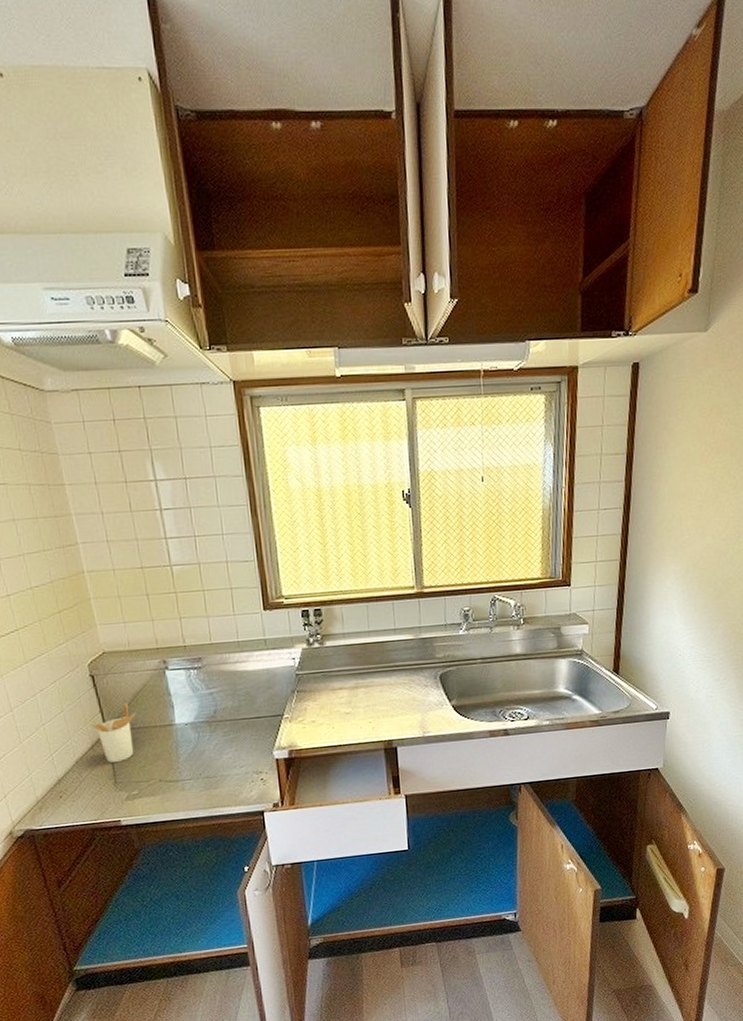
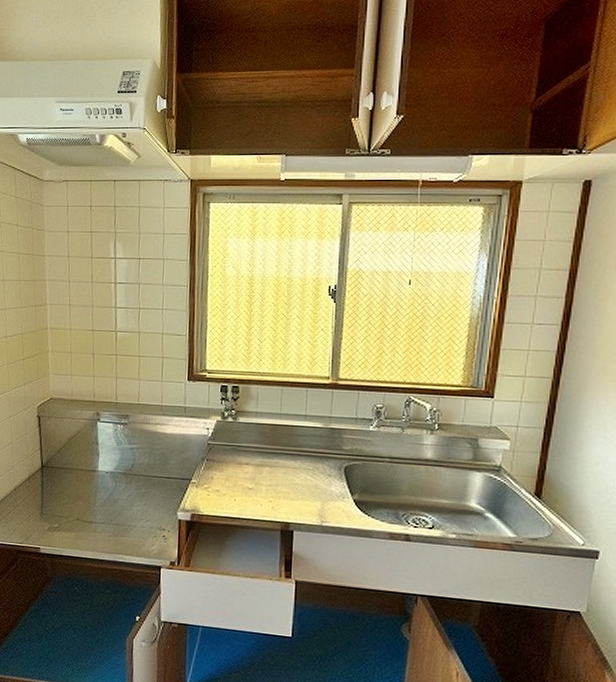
utensil holder: present [92,703,136,762] -> none [32,445,68,496]

